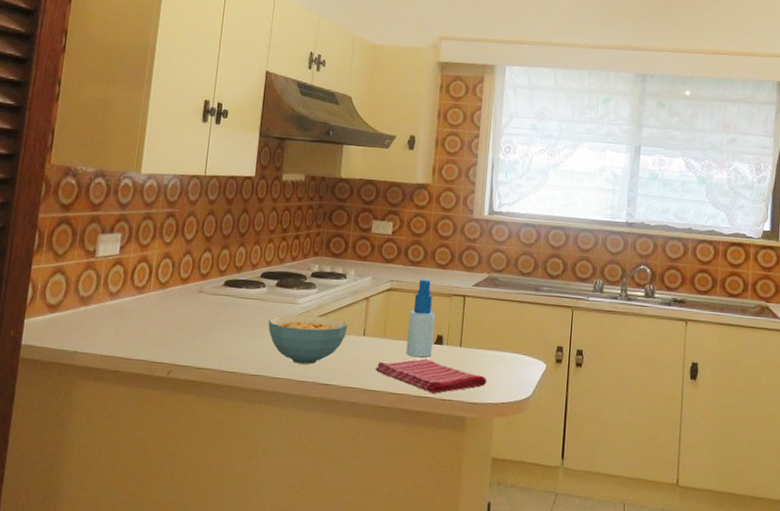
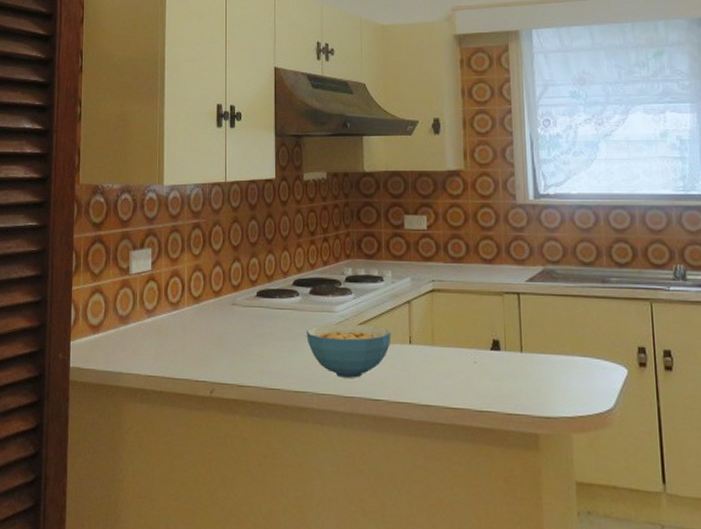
dish towel: present [375,359,487,394] -> none [427,368,558,407]
spray bottle: present [406,279,435,358] -> none [458,277,489,366]

